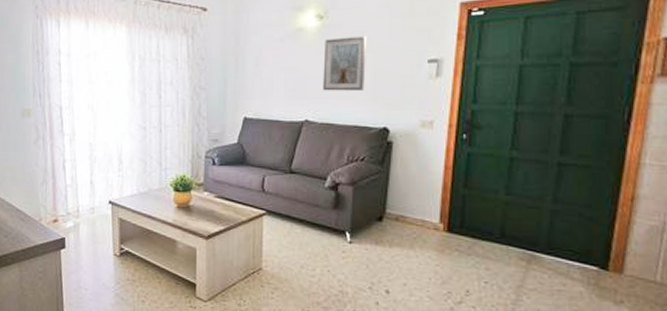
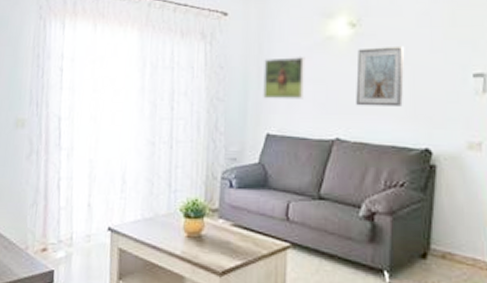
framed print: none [240,47,278,87] -> present [263,56,305,99]

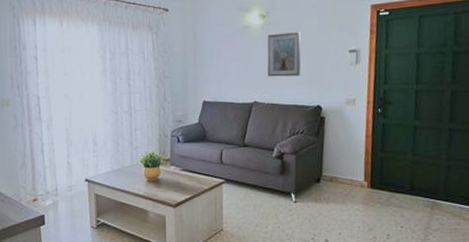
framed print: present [263,56,305,99] -> none [198,41,230,75]

